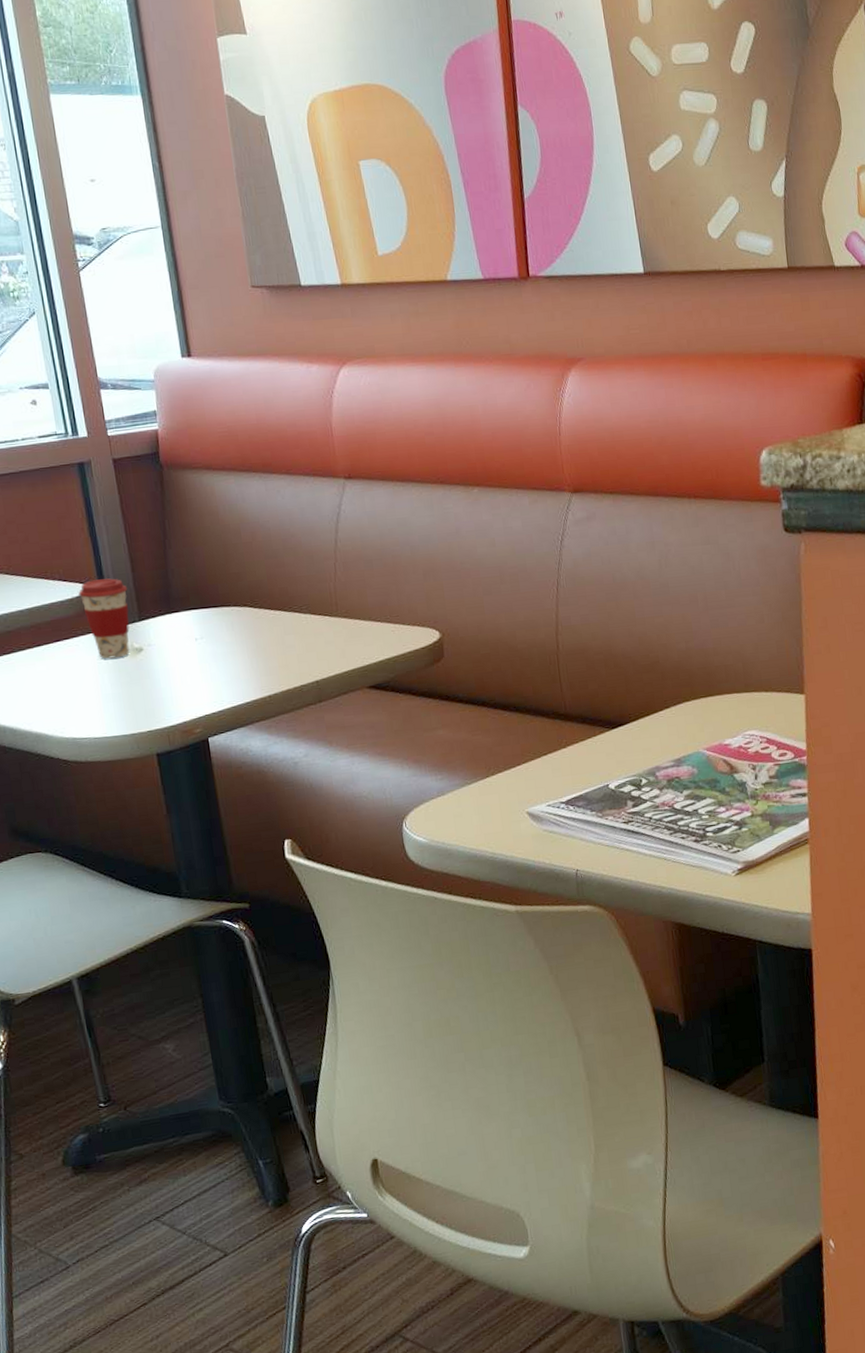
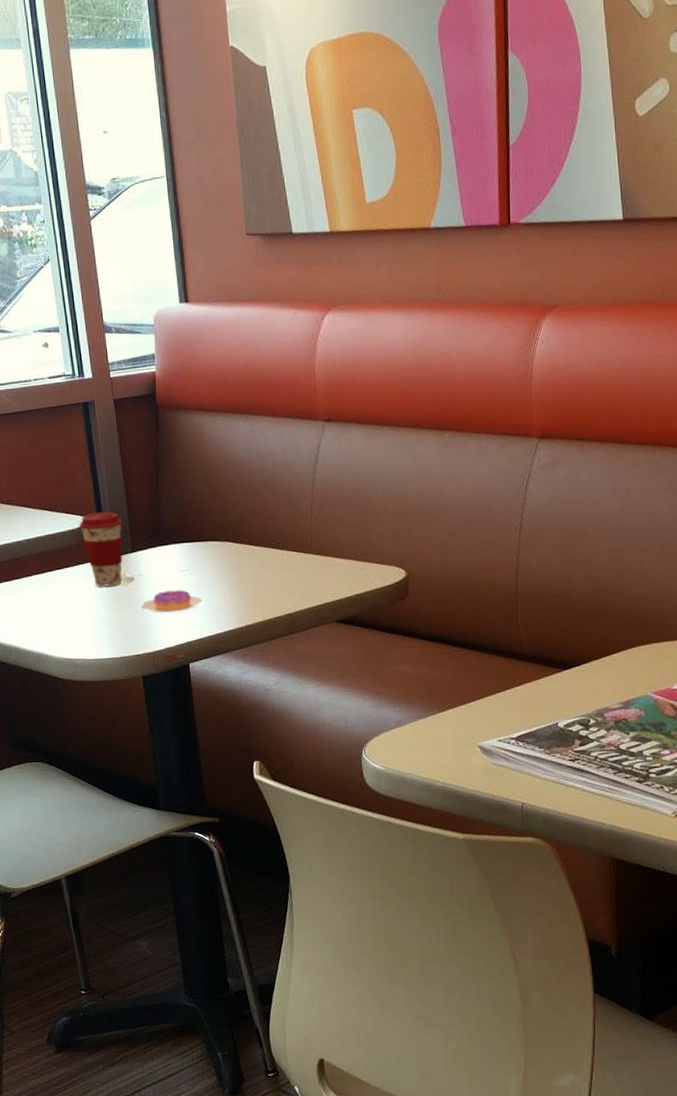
donut: none [151,659,221,685] -> present [140,590,203,613]

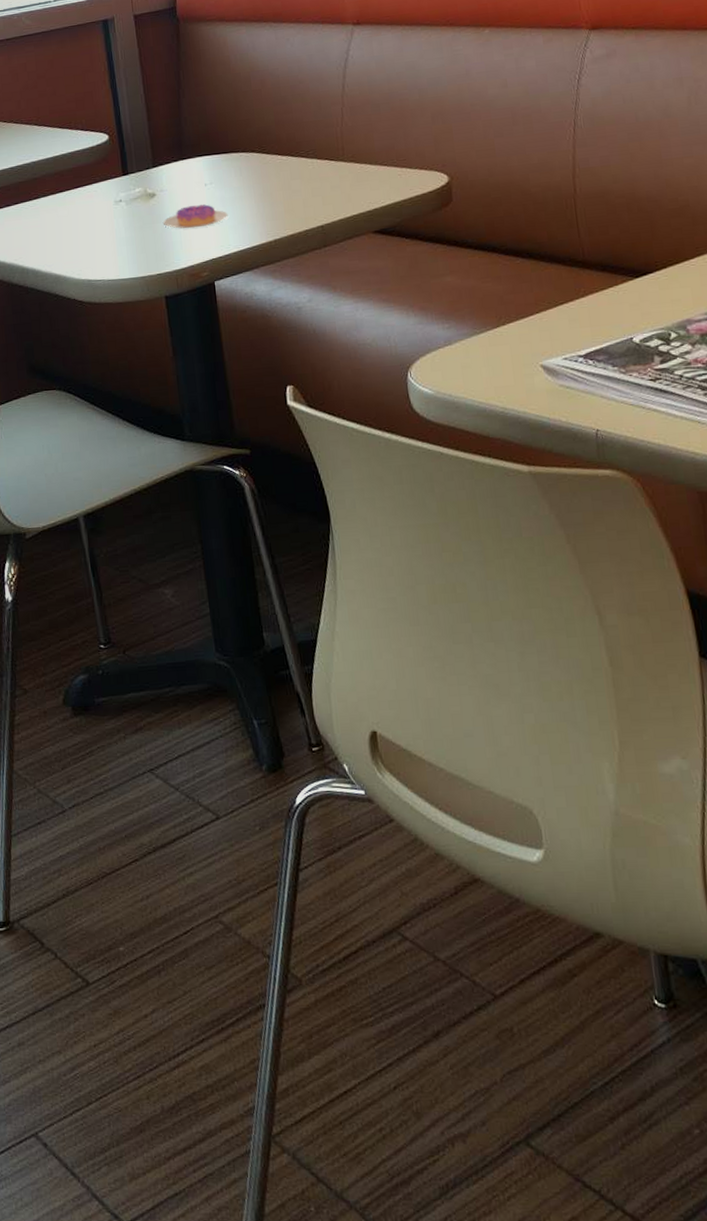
coffee cup: present [79,511,124,587] -> none [98,127,144,204]

